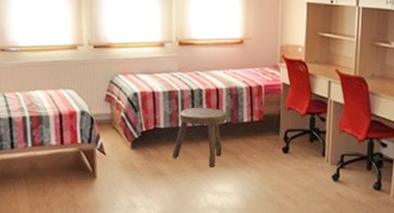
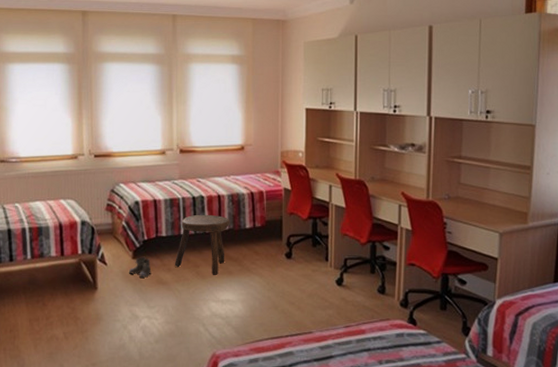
boots: none [128,147,151,168] -> present [129,256,153,278]

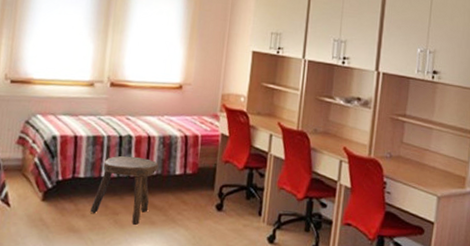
boots: present [129,256,153,278] -> none [36,199,63,224]

